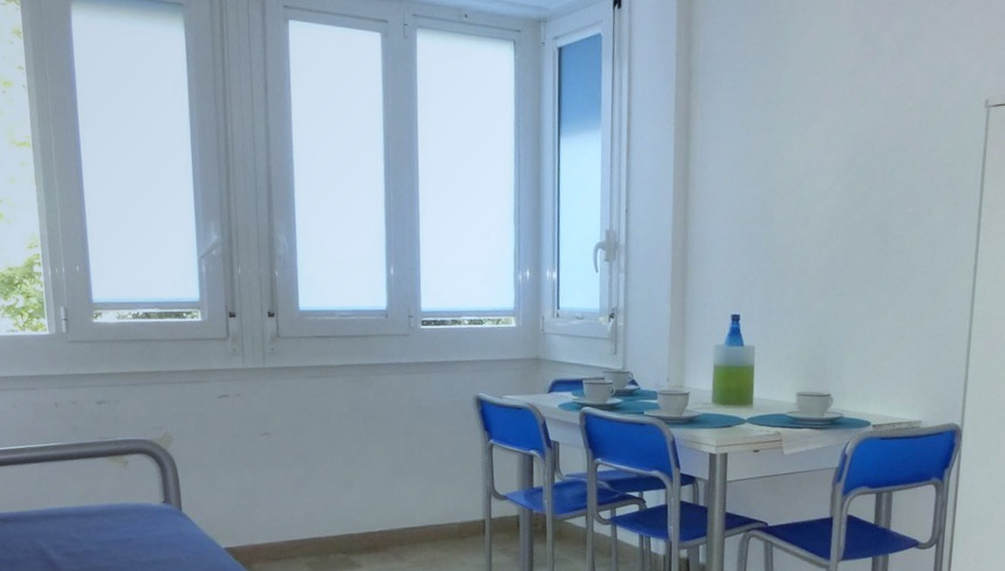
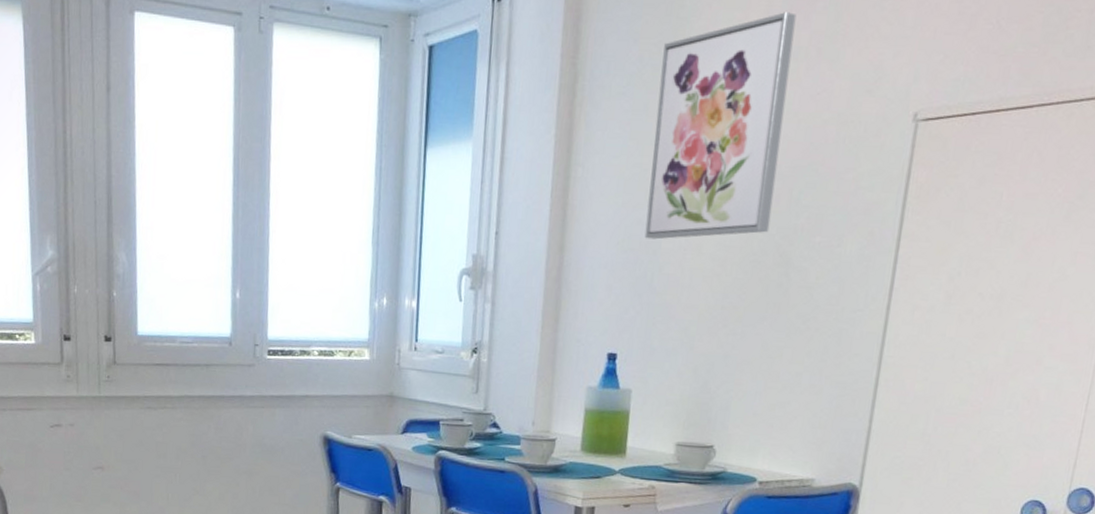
wall art: none [758,16,879,213] -> present [644,12,797,240]

